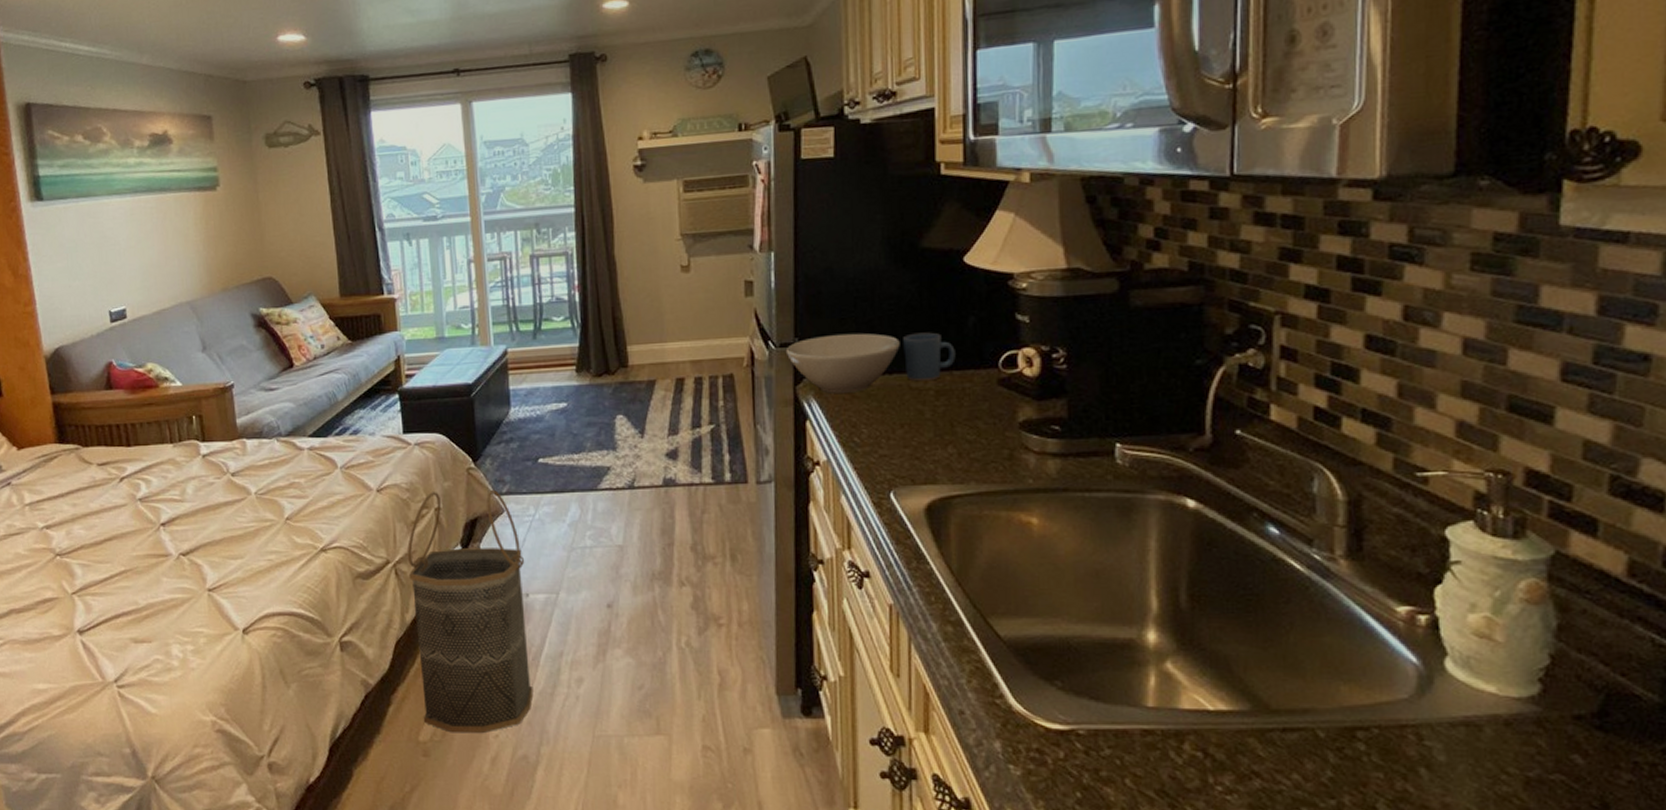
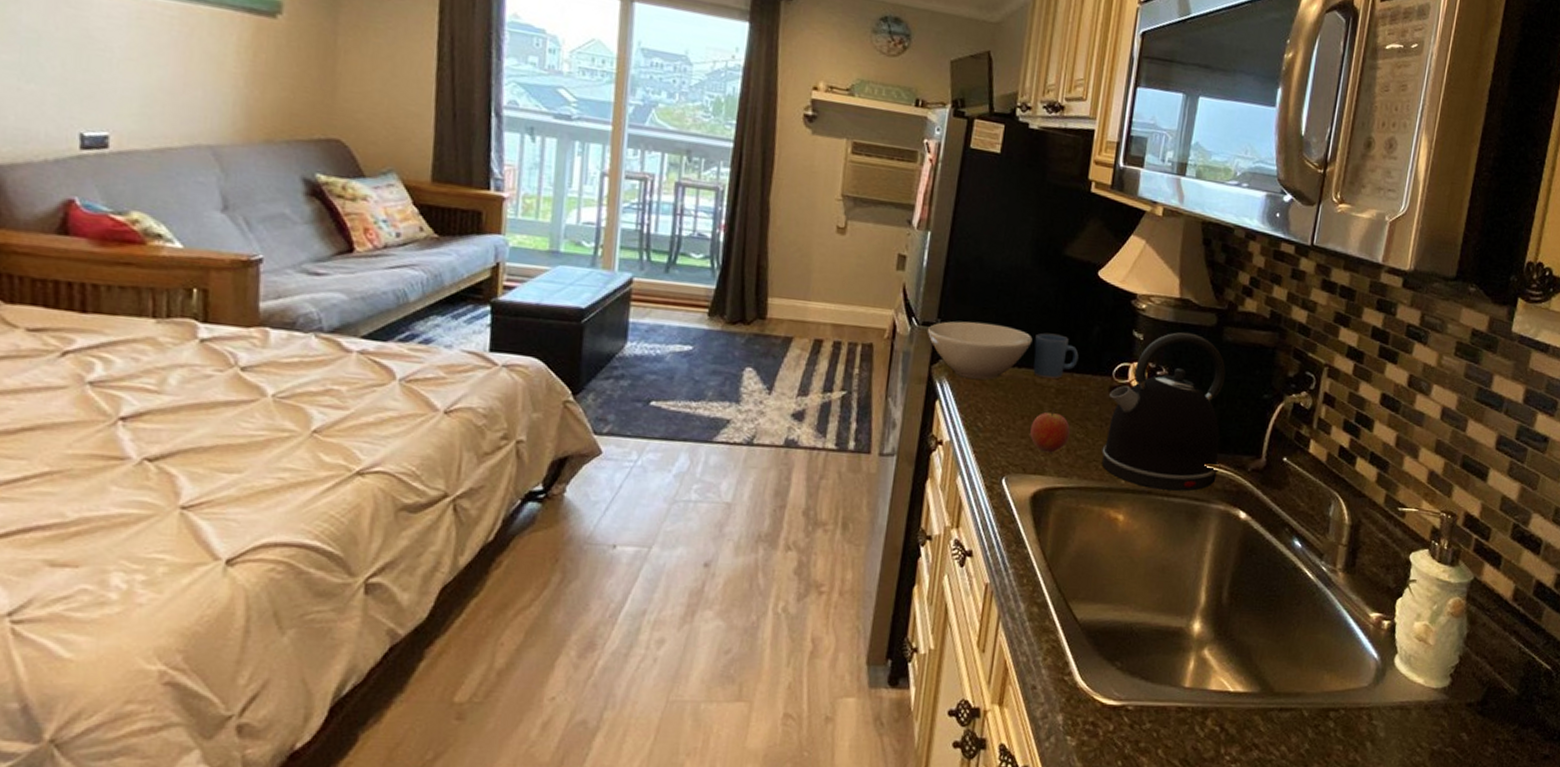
basket: present [407,489,534,733] -> none [462,422,618,694]
fruit: none [913,411,959,460] -> present [1030,408,1070,453]
kettle: none [999,304,1150,485] -> present [1101,332,1226,491]

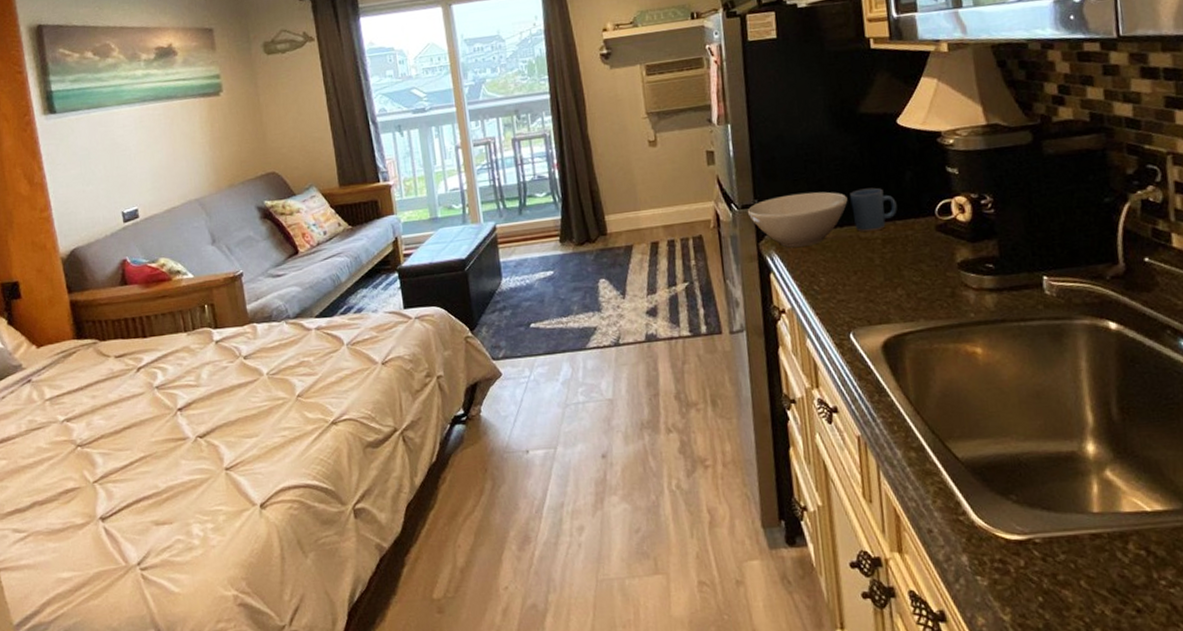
fruit: present [1030,408,1070,453] -> none [866,257,907,302]
kettle: present [1101,332,1226,491] -> none [937,155,1074,316]

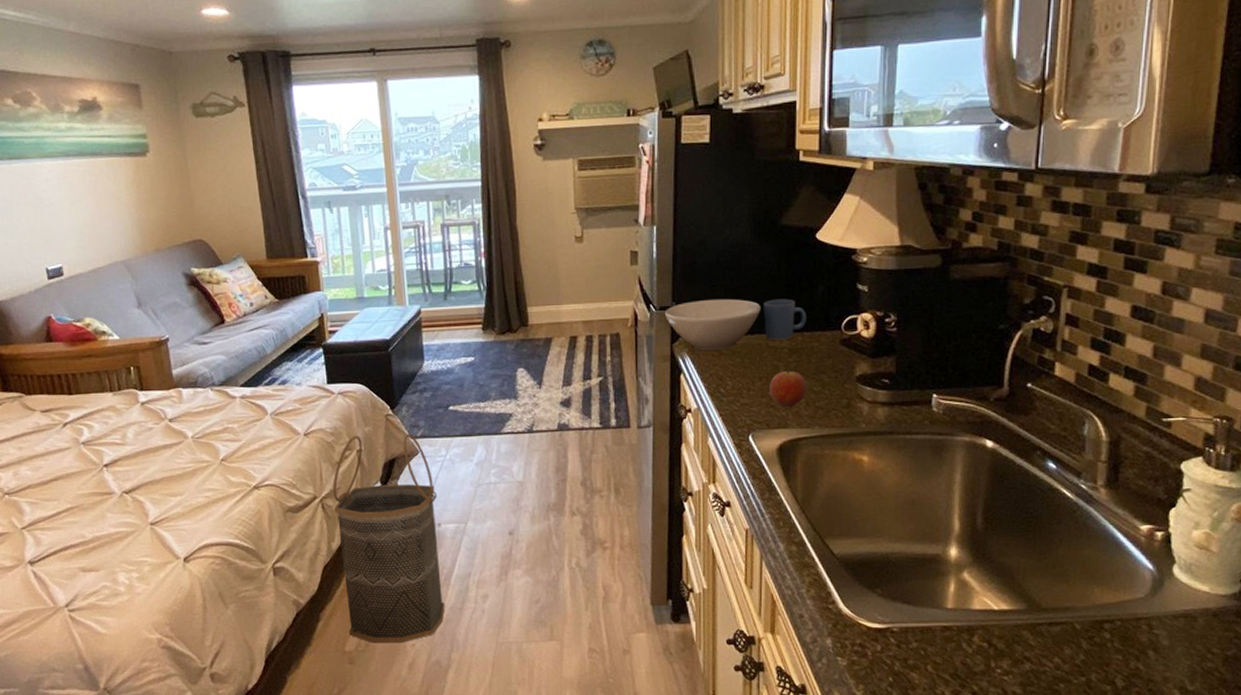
basket: none [413,355,539,587] -> present [333,433,445,643]
fruit: none [866,257,907,302] -> present [770,366,806,408]

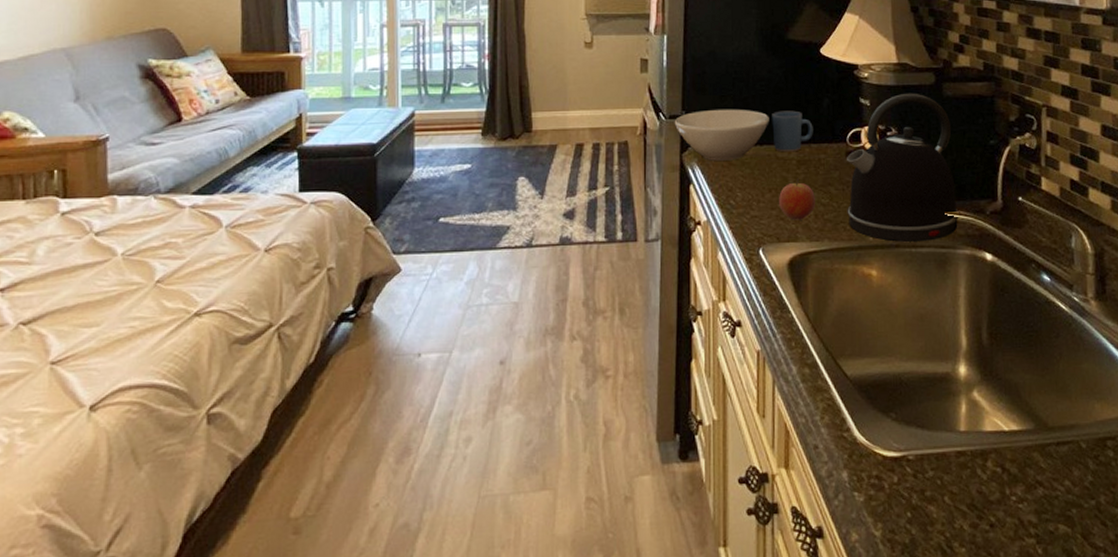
basket: present [333,433,445,643] -> none [293,248,419,505]
kettle: none [839,277,960,429] -> present [847,93,959,242]

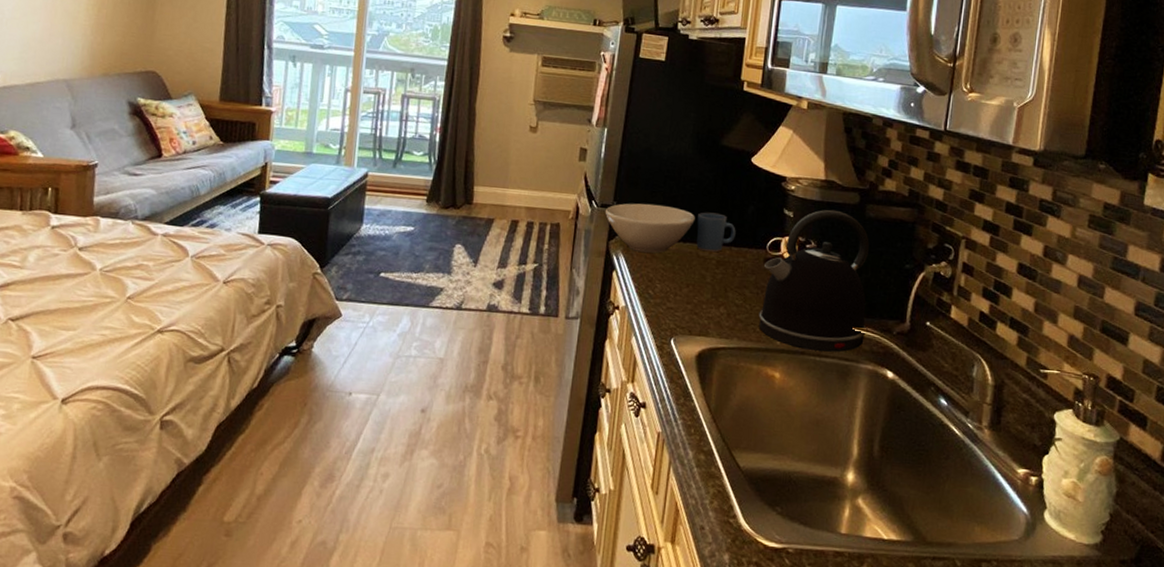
fruit: present [779,178,815,220] -> none [694,277,730,317]

